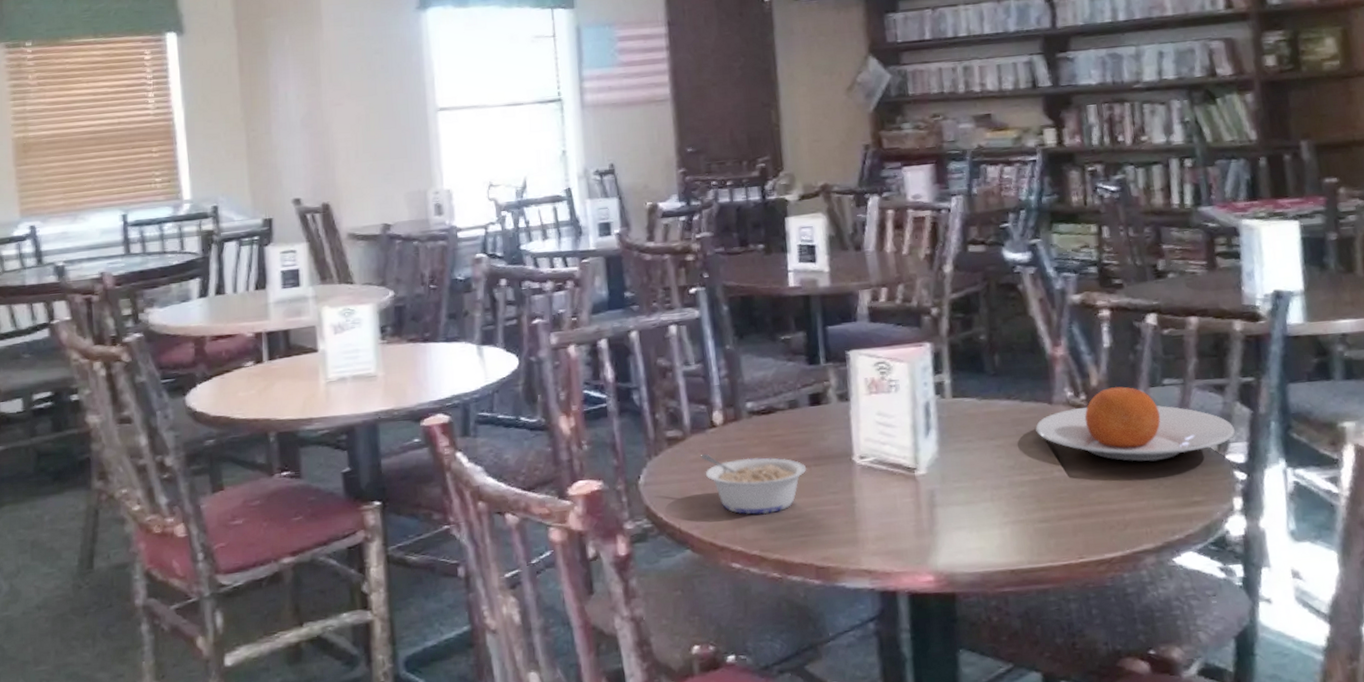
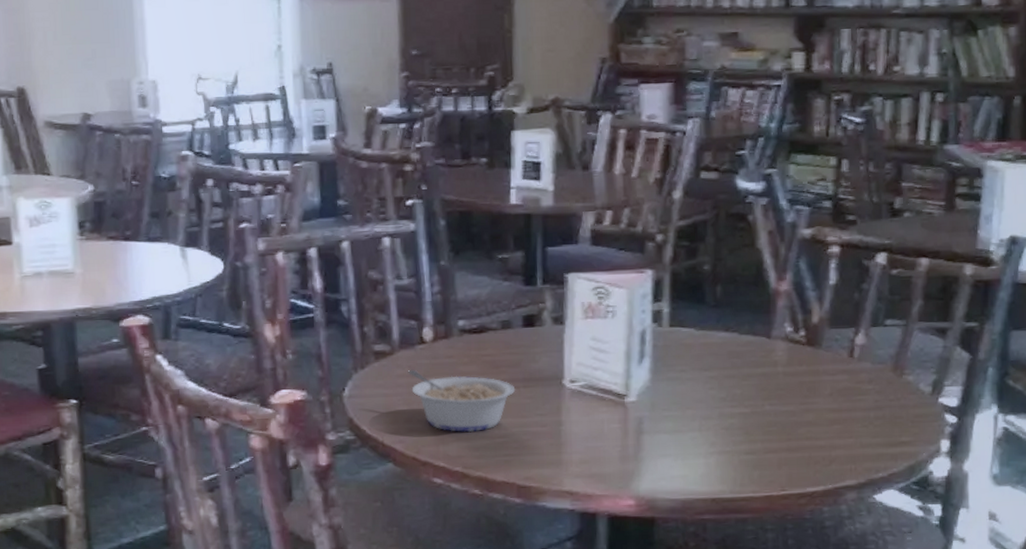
plate: present [1035,386,1235,462] -> none [751,325,951,401]

